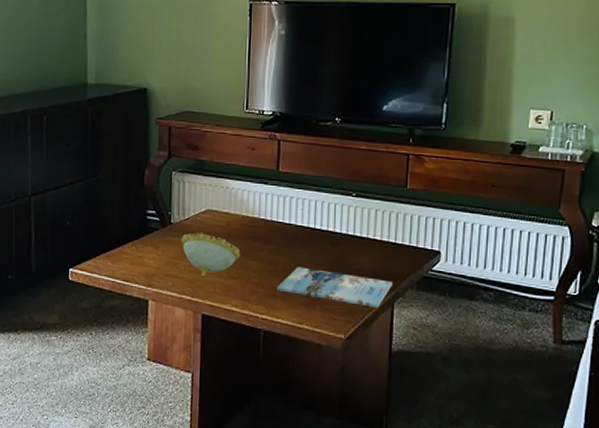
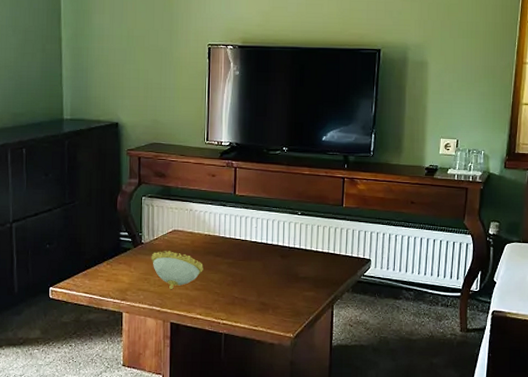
magazine: present [277,266,392,308] -> none [235,277,332,309]

